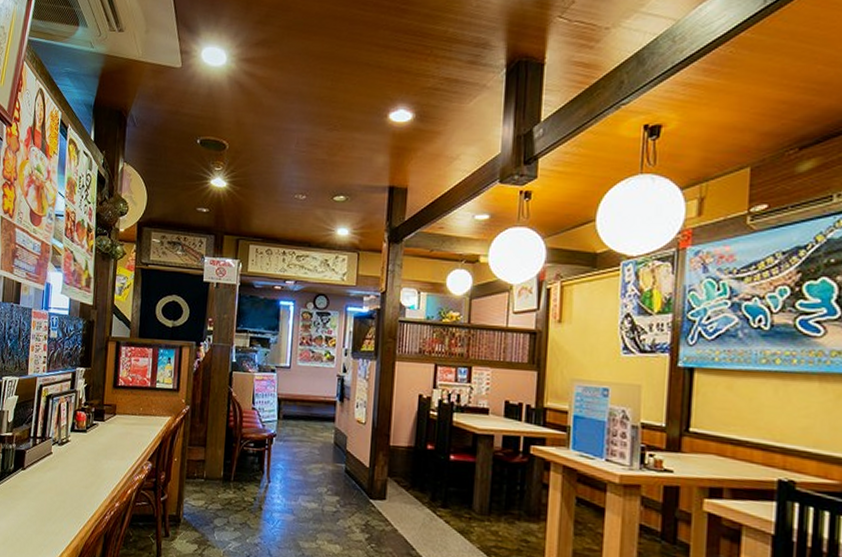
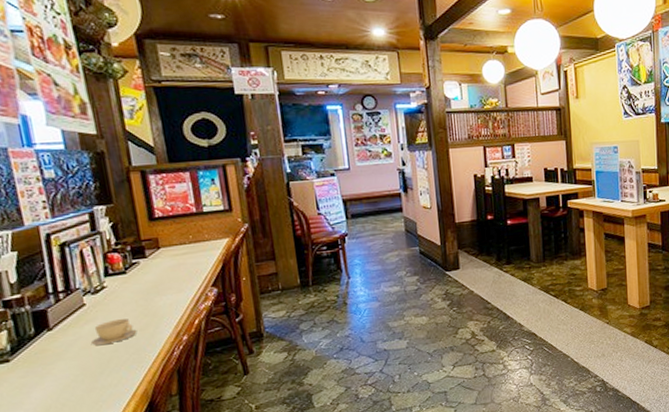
teacup: none [49,472,83,494] -> present [92,318,137,345]

